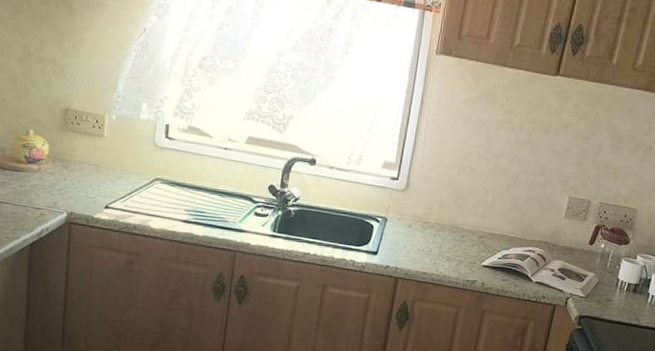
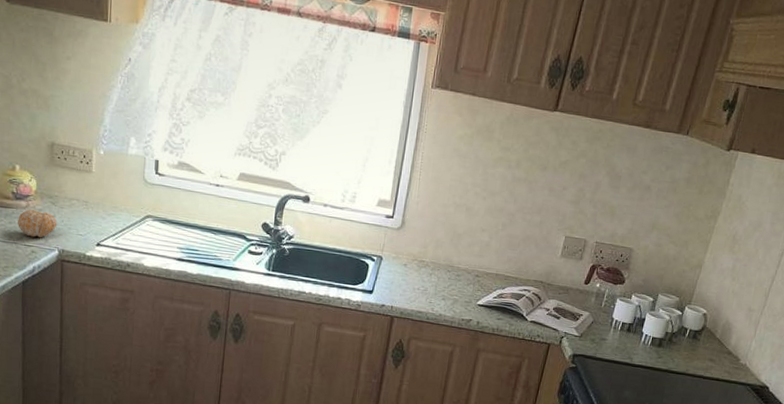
fruit: none [28,173,68,201] -> present [18,209,58,238]

